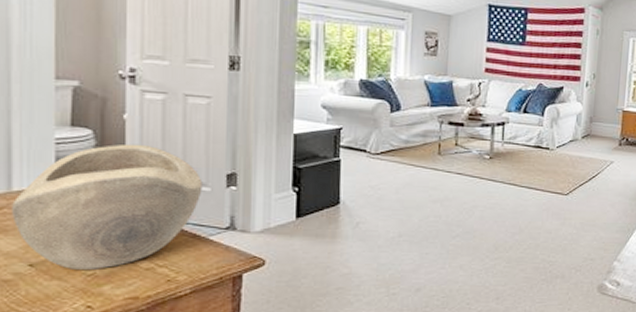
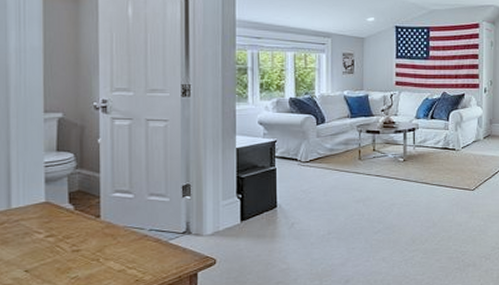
decorative bowl: present [12,143,203,271] -> none [11,163,163,274]

